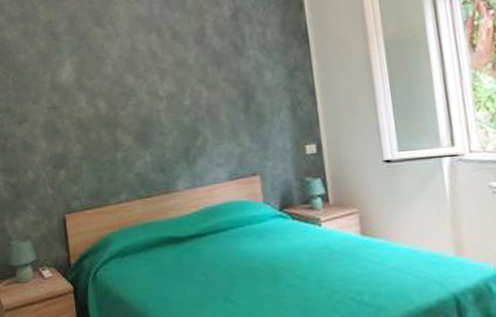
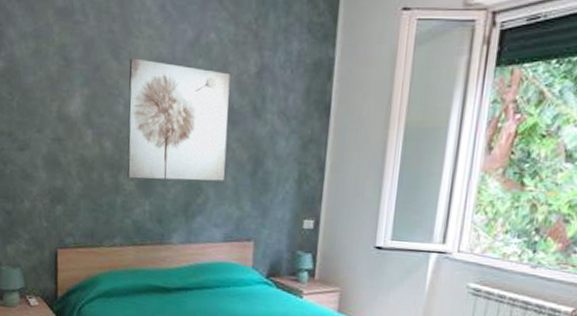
wall art: none [111,20,219,133] -> present [127,58,231,181]

